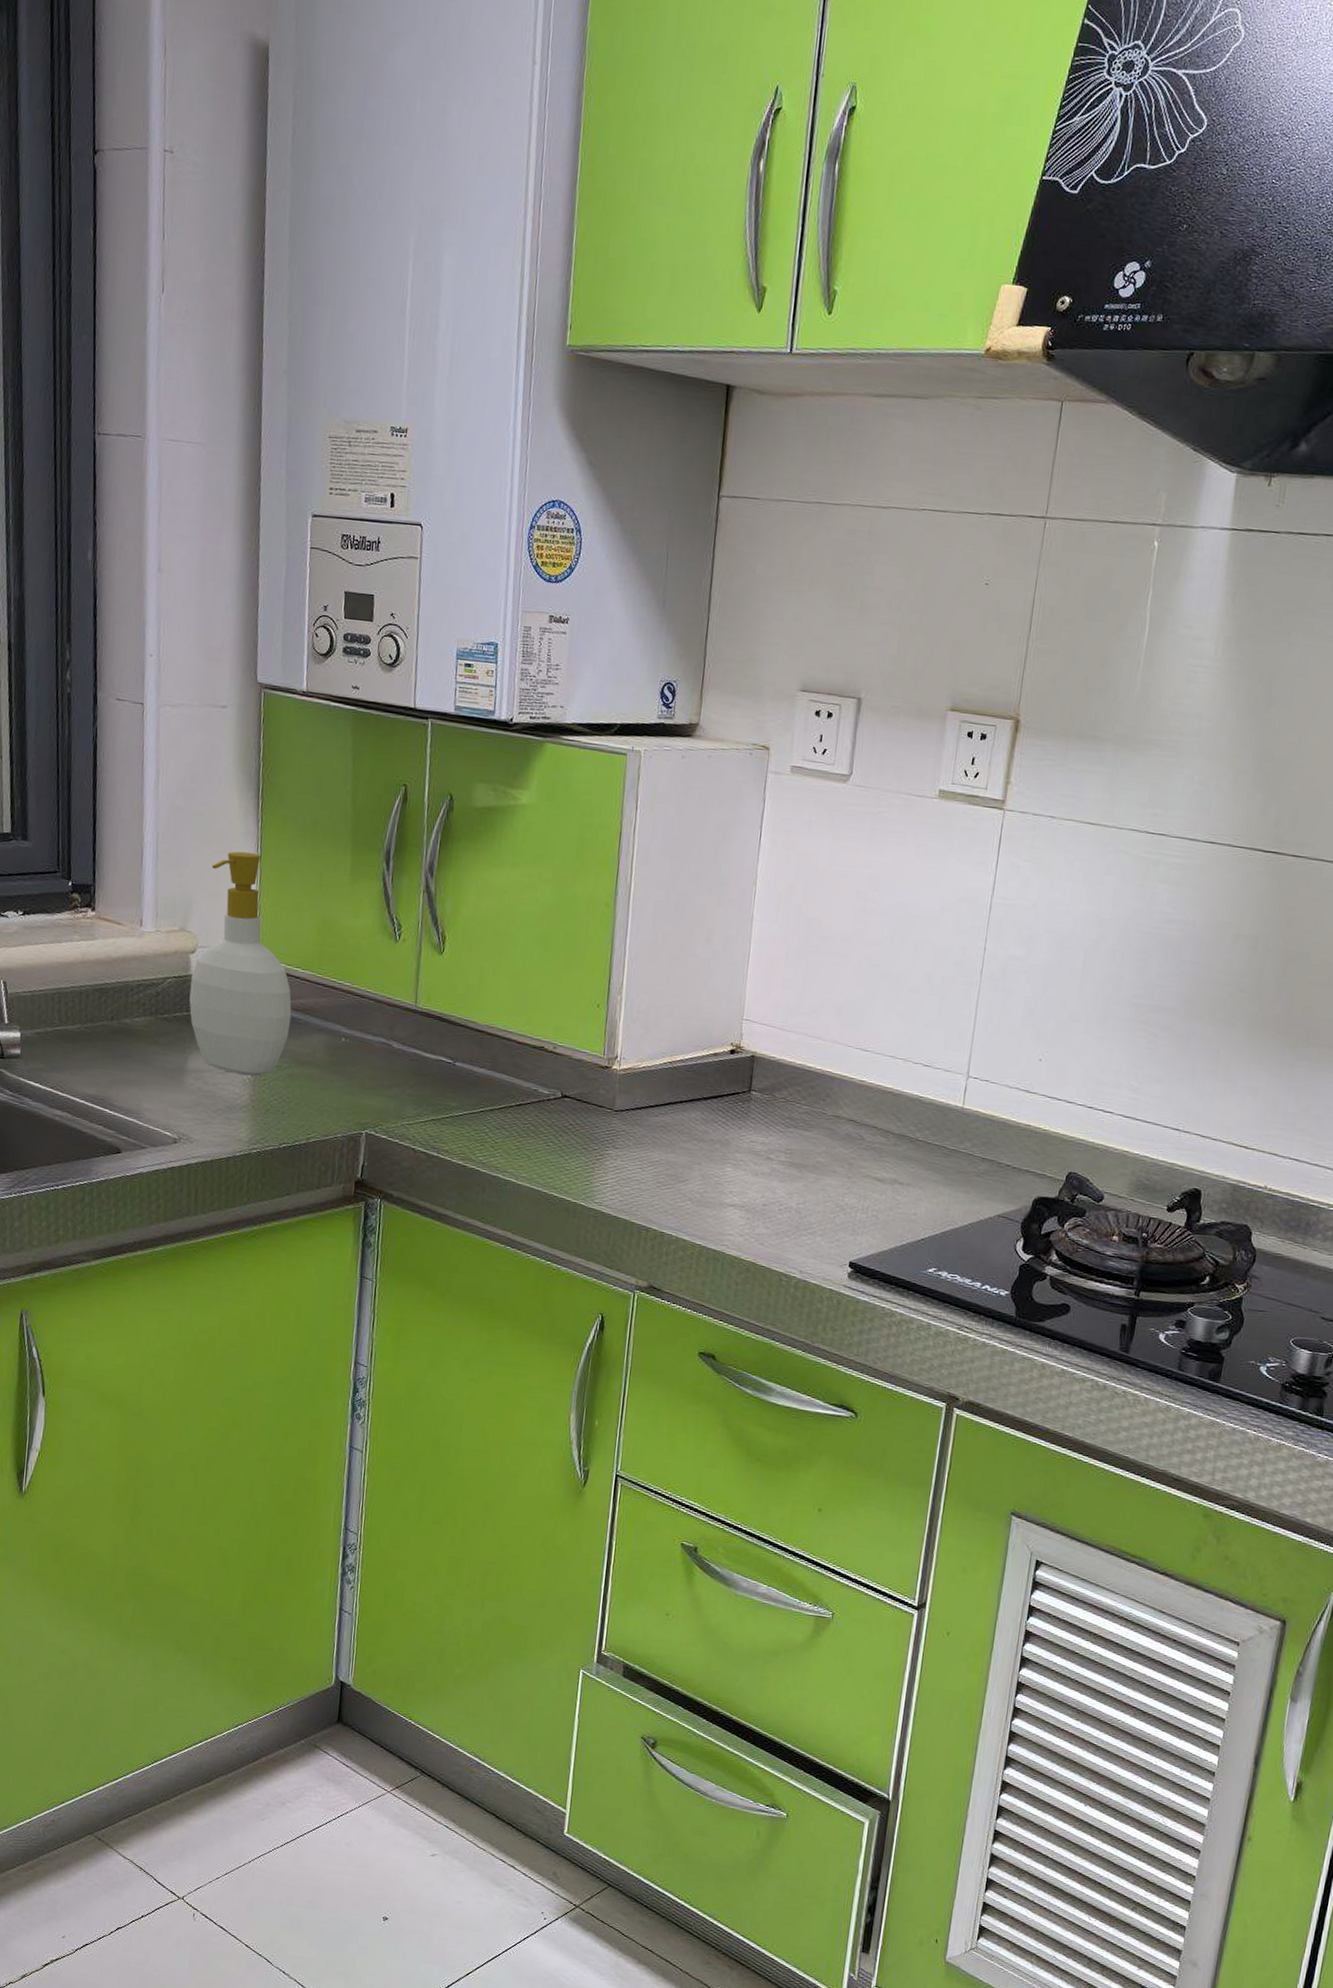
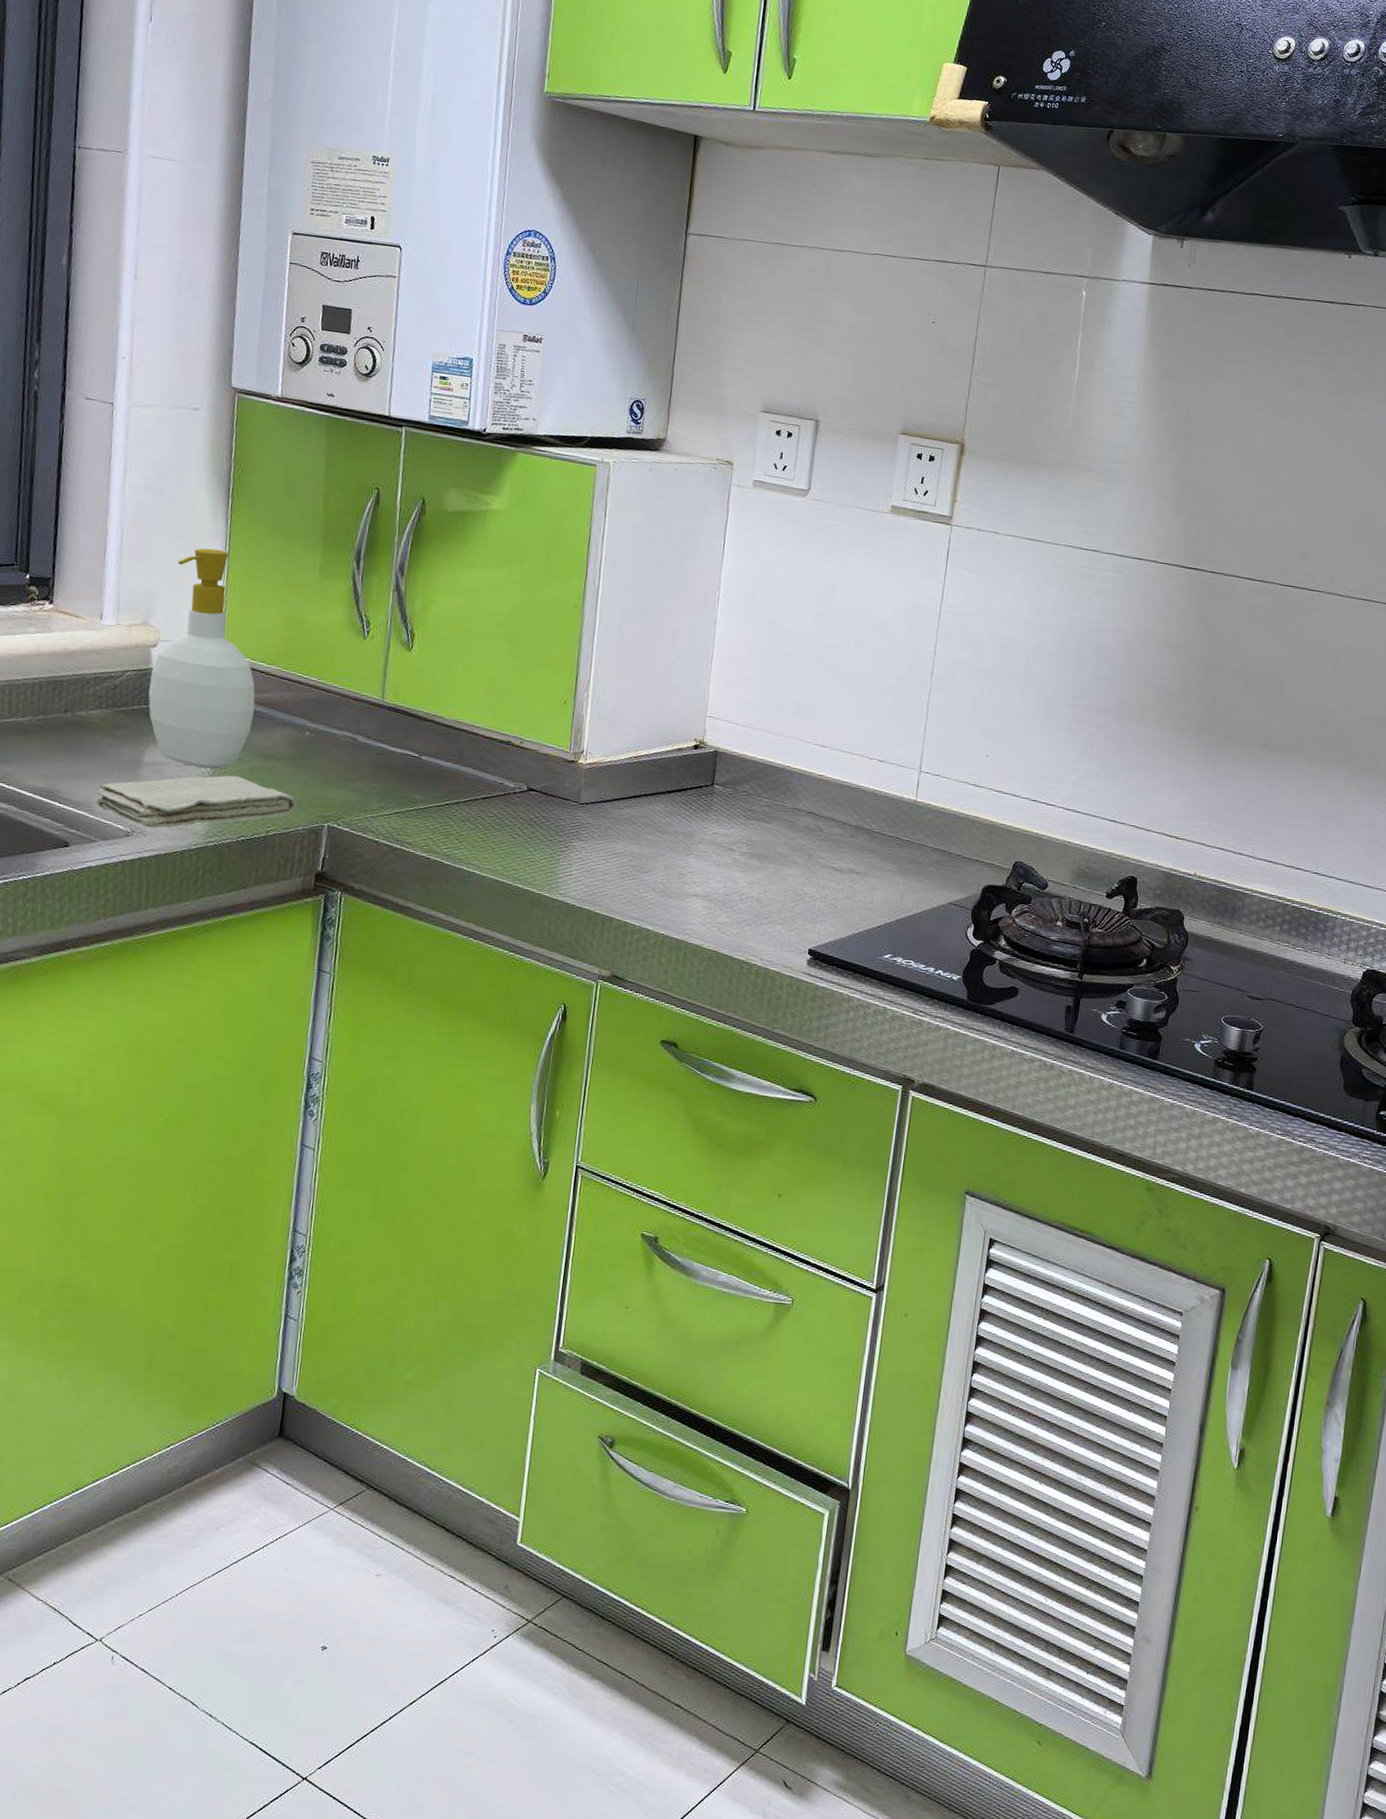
washcloth: none [145,1082,335,1135] -> present [96,775,297,829]

